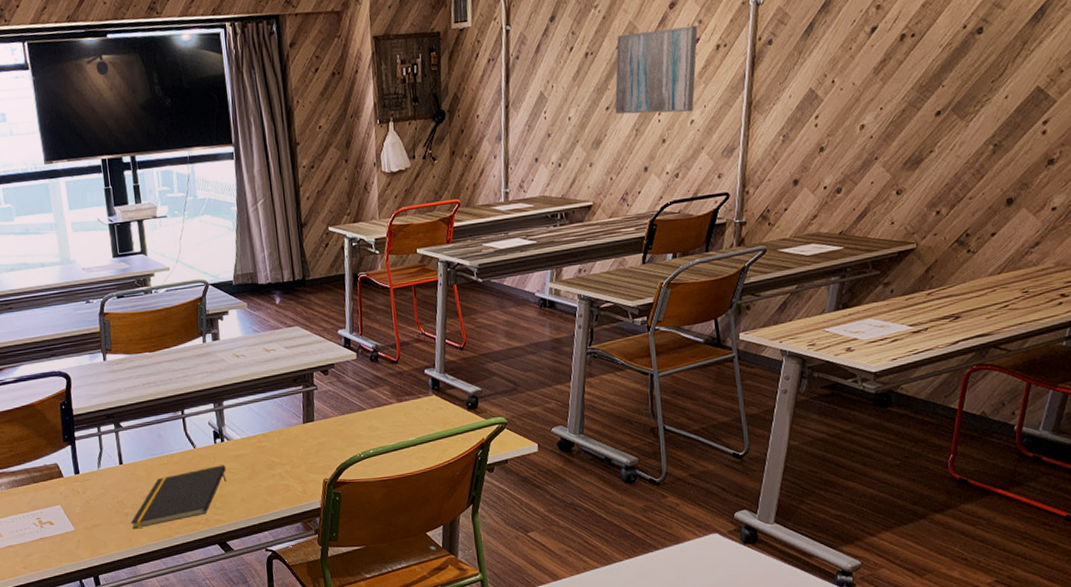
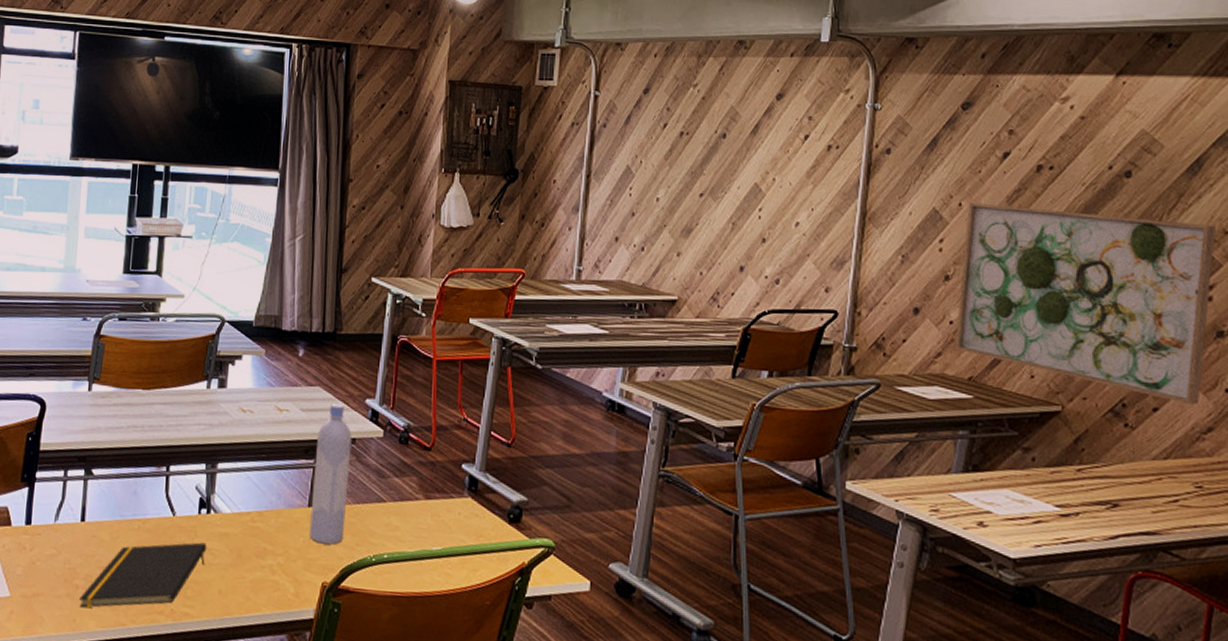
bottle: none [302,337,336,451] -> present [309,403,352,545]
wall art: present [614,25,698,115] -> none [710,119,807,213]
wall art: none [828,66,1053,226] -> present [955,202,1216,405]

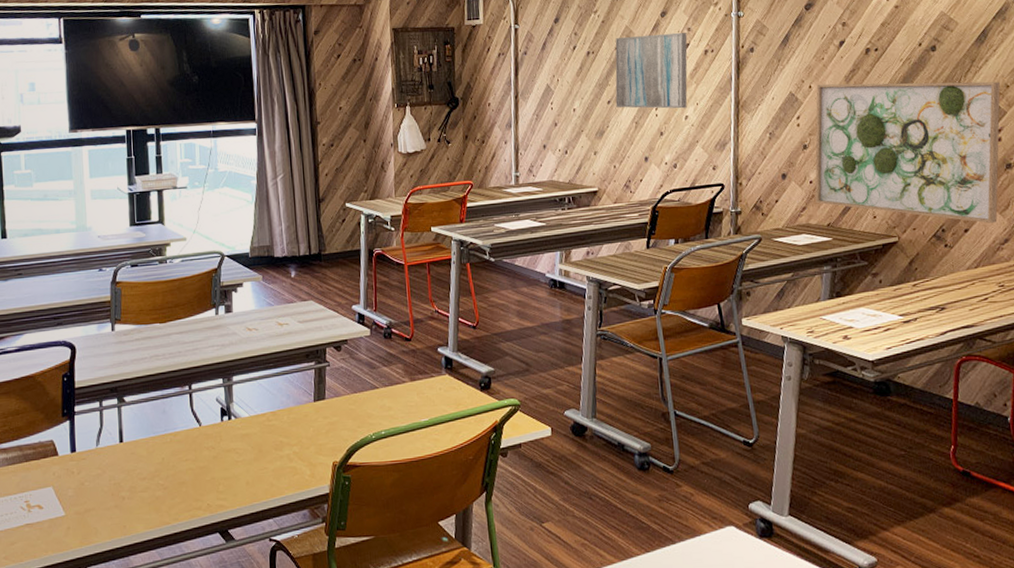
notepad: present [79,542,207,608] -> none [127,444,232,515]
bottle: present [309,403,352,545] -> none [315,312,347,431]
wall art: none [710,119,807,213] -> present [615,32,688,109]

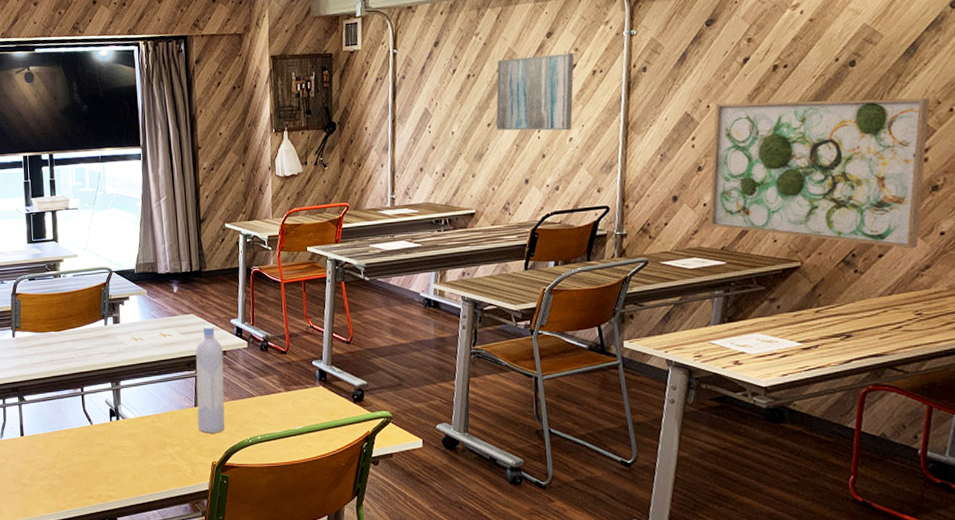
bottle: none [315,312,347,431] -> present [196,325,225,433]

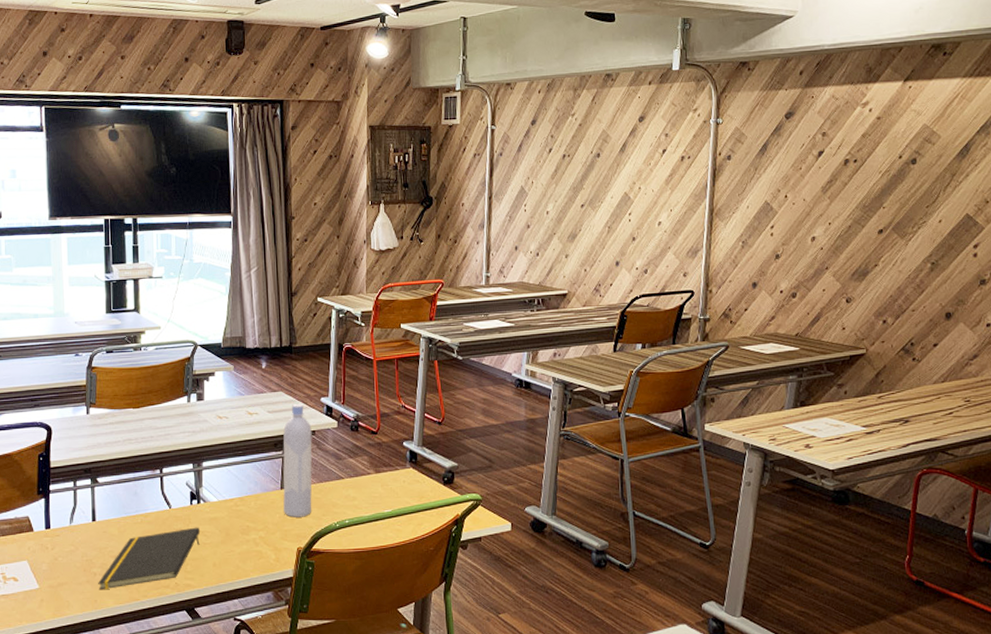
notepad: none [28,442,120,500] -> present [98,527,201,590]
wall art: present [496,52,575,131] -> none [589,137,665,215]
wall art: present [709,98,930,249] -> none [785,194,980,339]

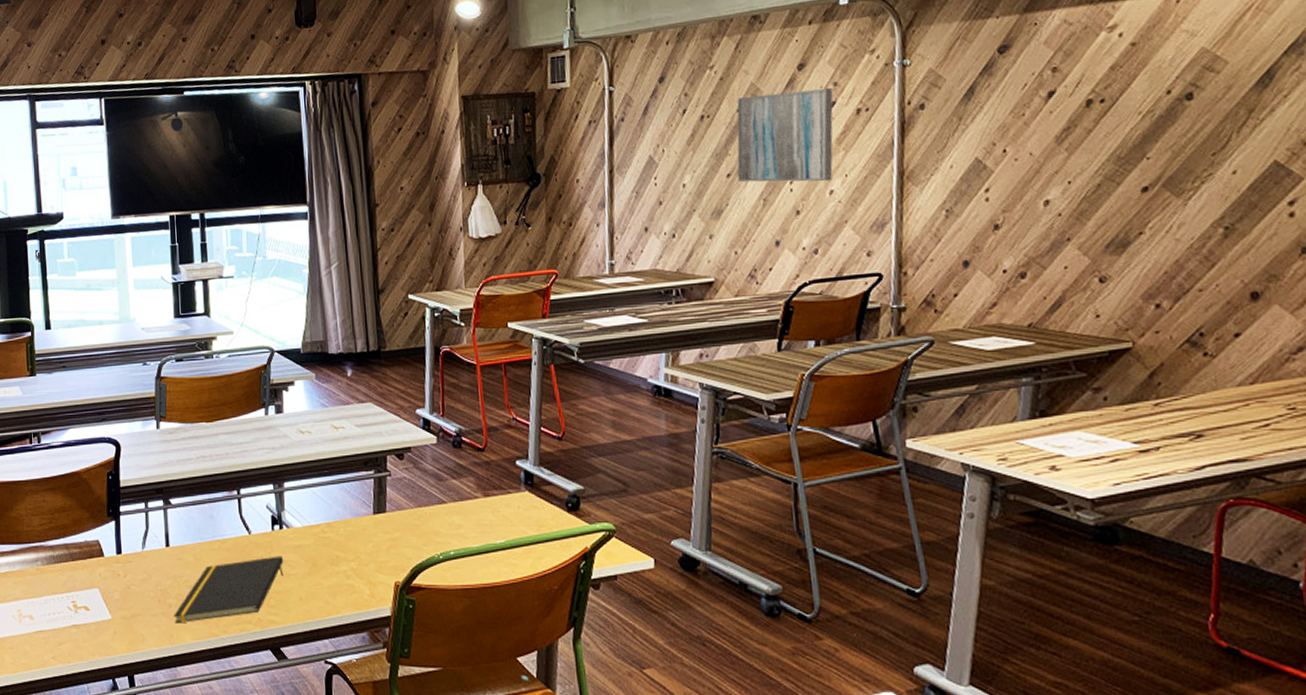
bottle: present [283,403,312,518] -> none [374,416,411,547]
wall art: none [589,137,665,215] -> present [737,87,833,182]

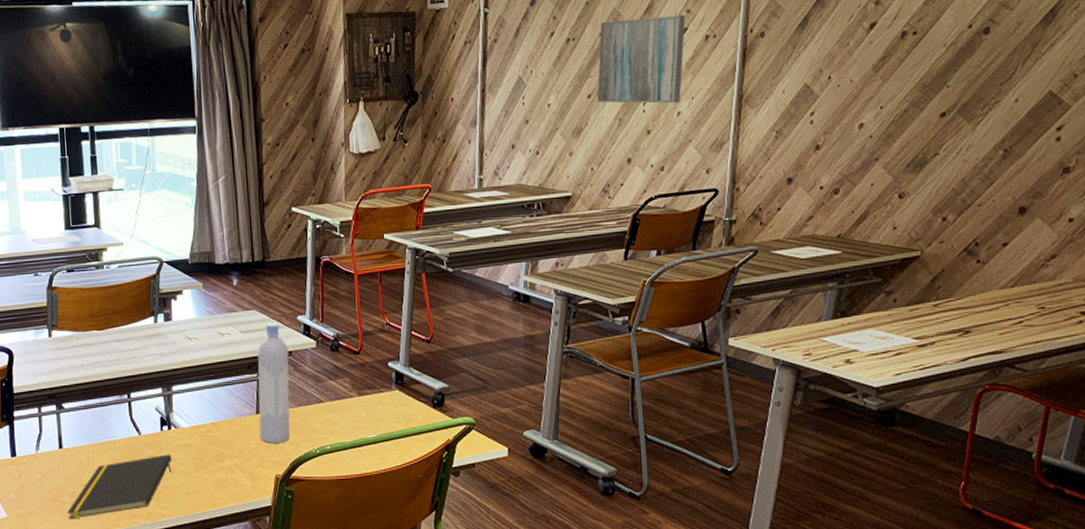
bottle: none [374,416,411,547] -> present [258,322,290,444]

